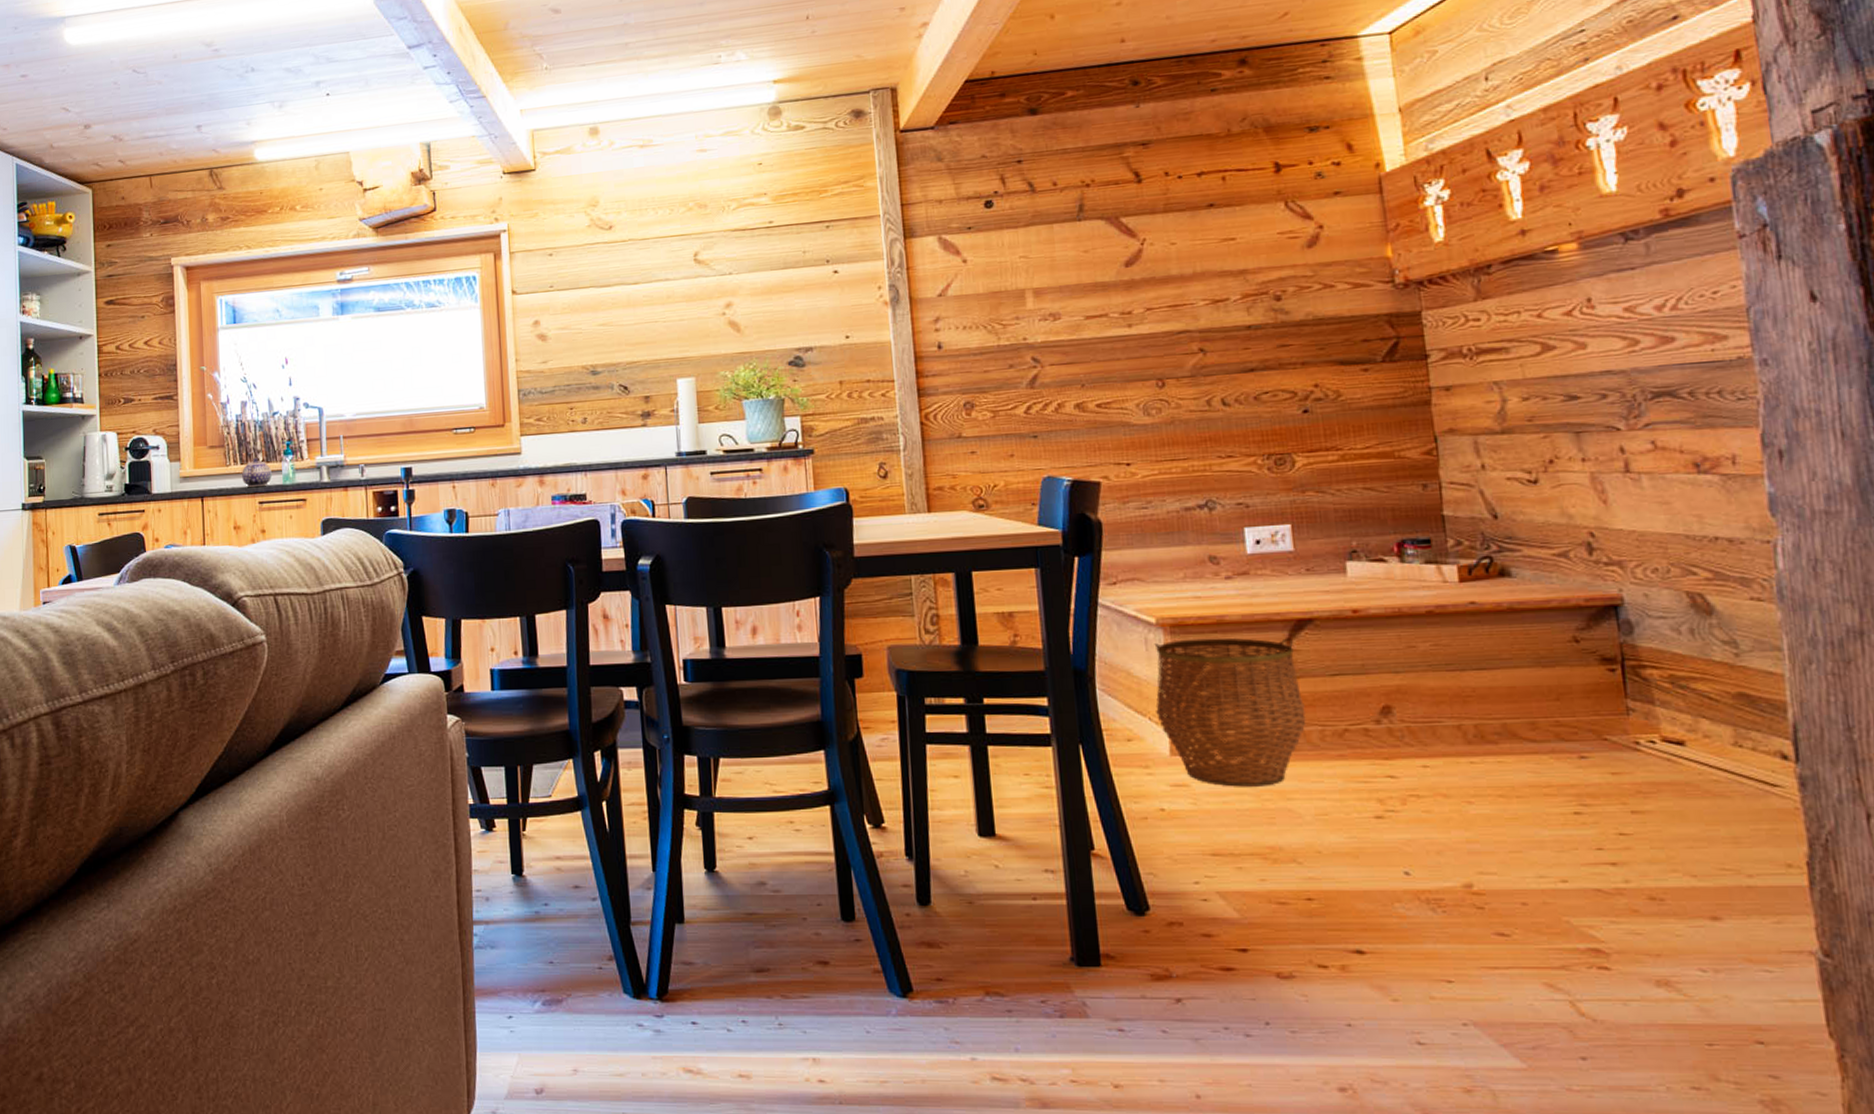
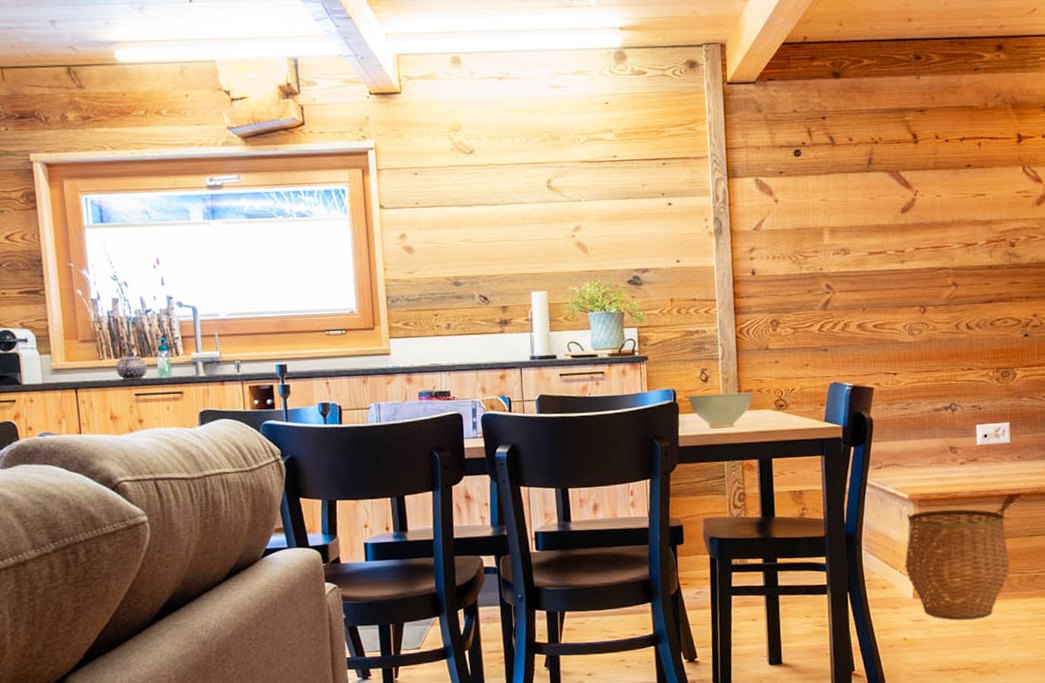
bowl: none [862,489,945,535] -> present [687,391,753,429]

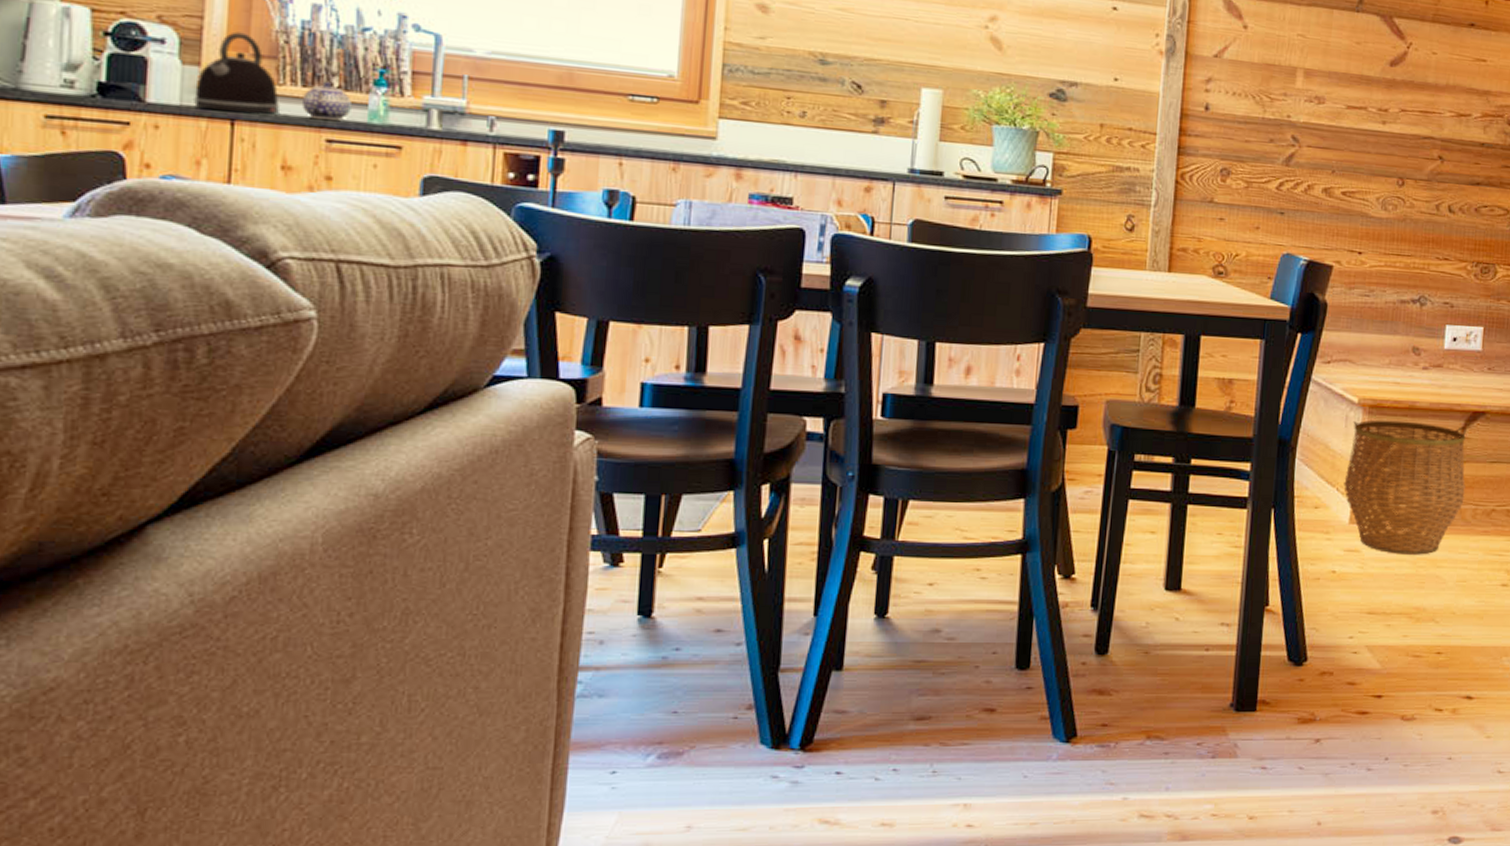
kettle: none [50,326,103,384] -> present [192,31,279,114]
bowl: present [687,391,753,429] -> none [1105,244,1188,292]

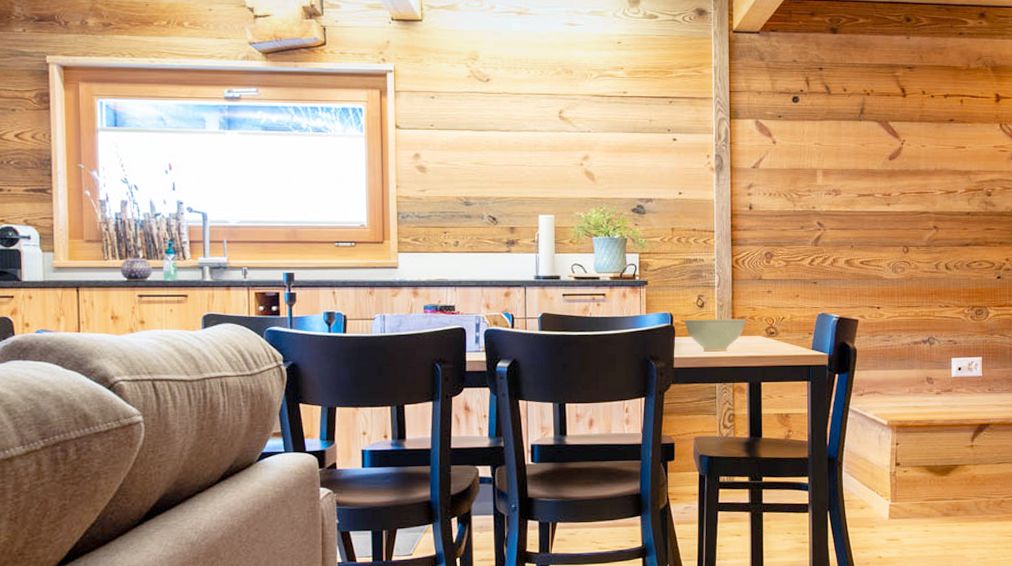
kettle: present [192,31,279,114] -> none [51,226,106,282]
bowl: none [1105,244,1188,292] -> present [683,318,746,352]
basket: present [1344,420,1466,555] -> none [882,436,978,540]

